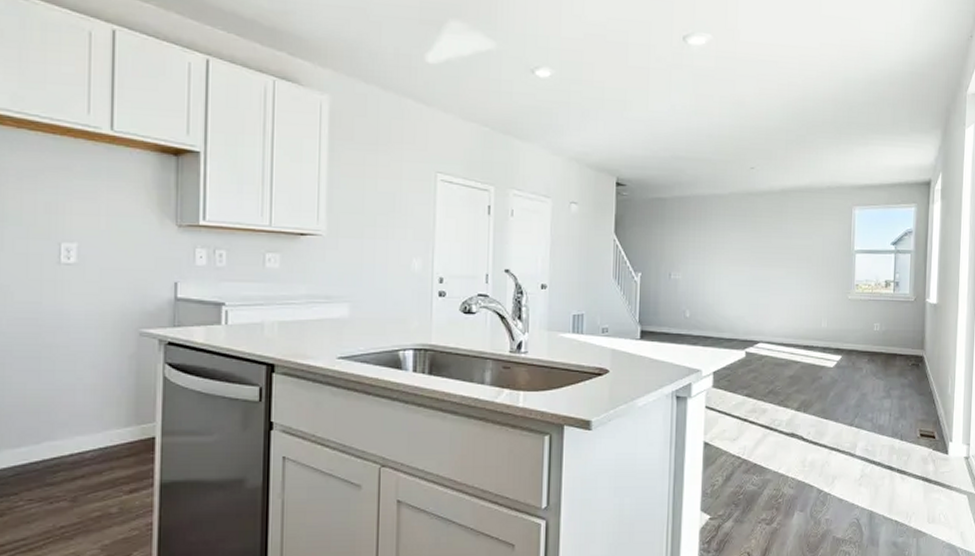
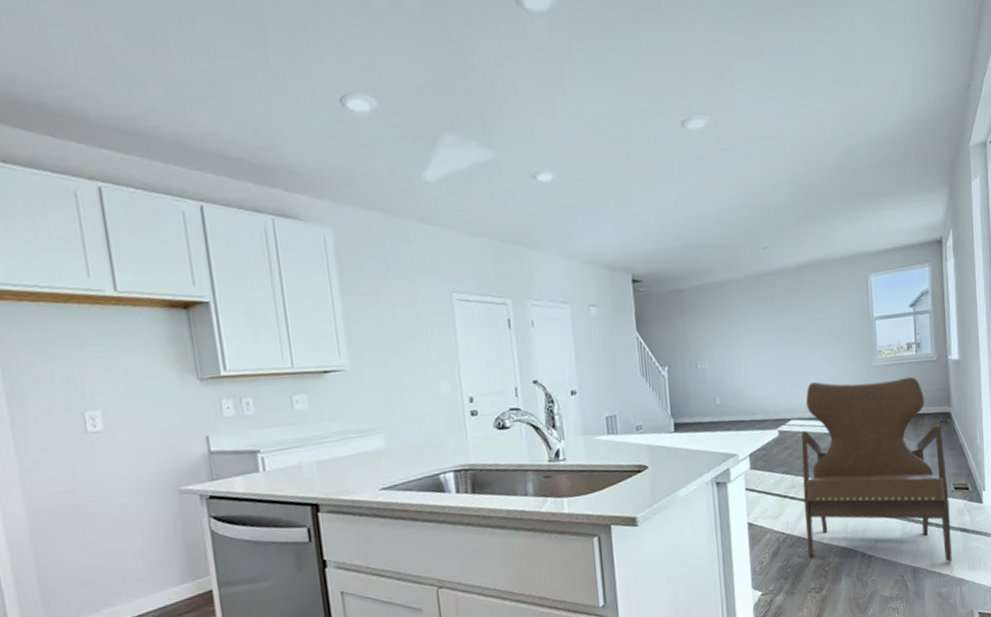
armchair: none [762,308,914,511] -> present [801,376,952,562]

